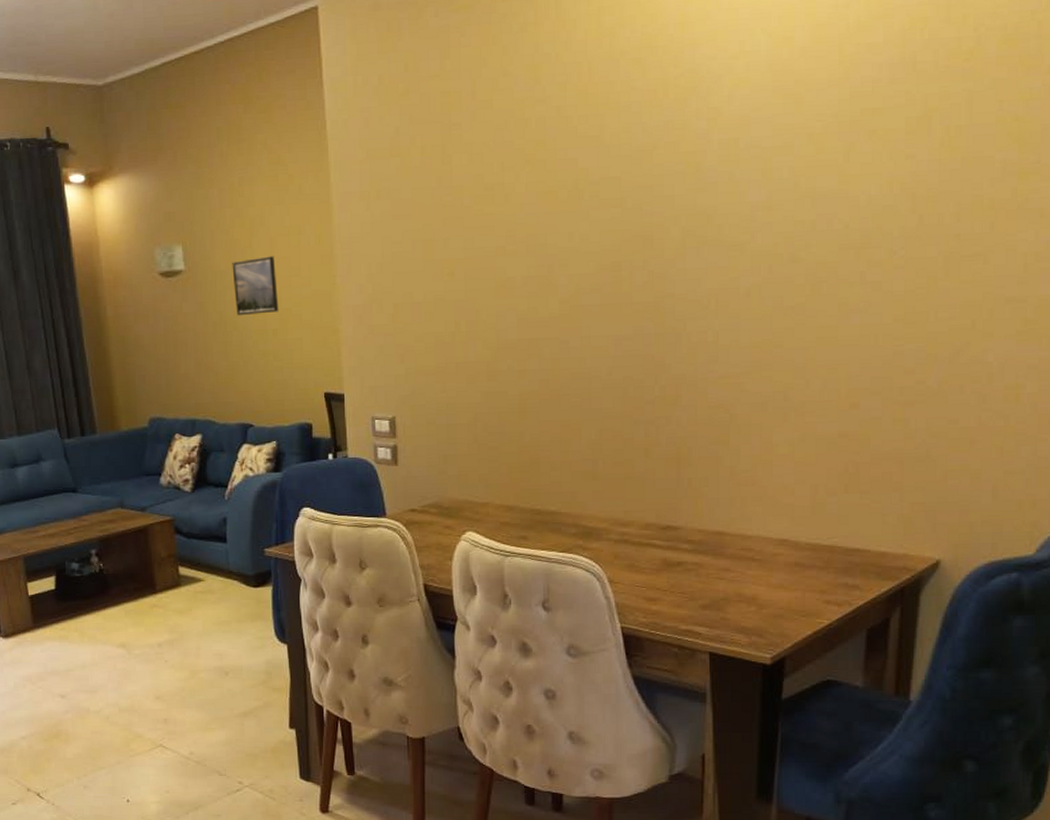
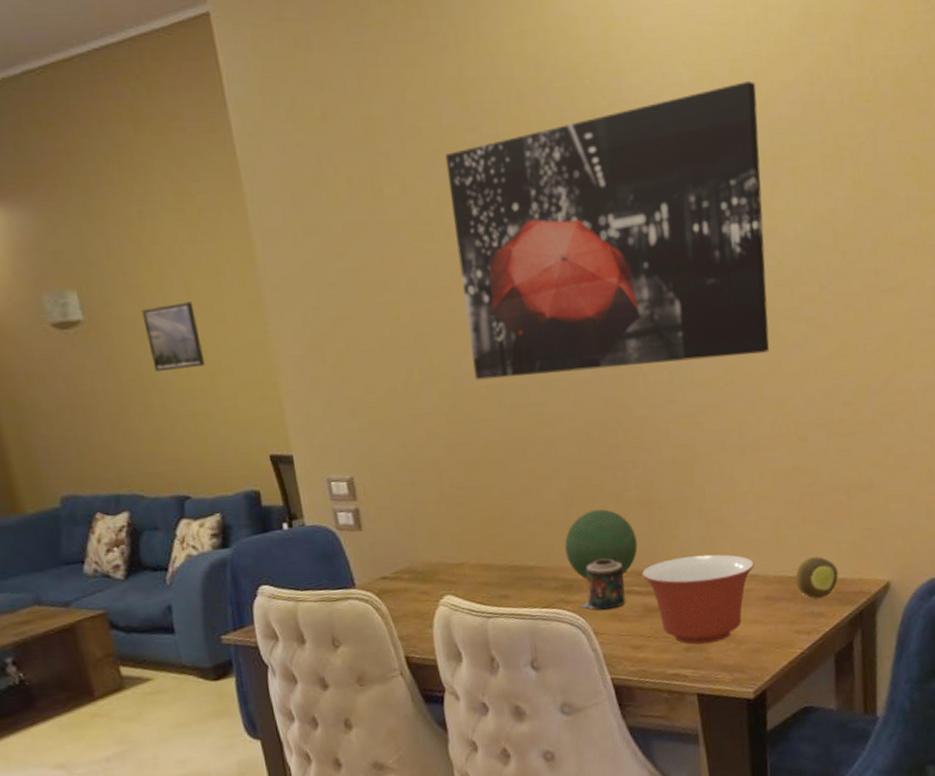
wall art: none [513,45,840,333] -> present [445,80,770,380]
decorative orb: none [589,462,662,529] -> present [565,509,638,580]
candle: none [597,510,645,559] -> present [580,558,626,610]
mixing bowl: none [664,515,786,604] -> present [641,554,755,645]
fruit: none [831,526,880,571] -> present [795,556,838,599]

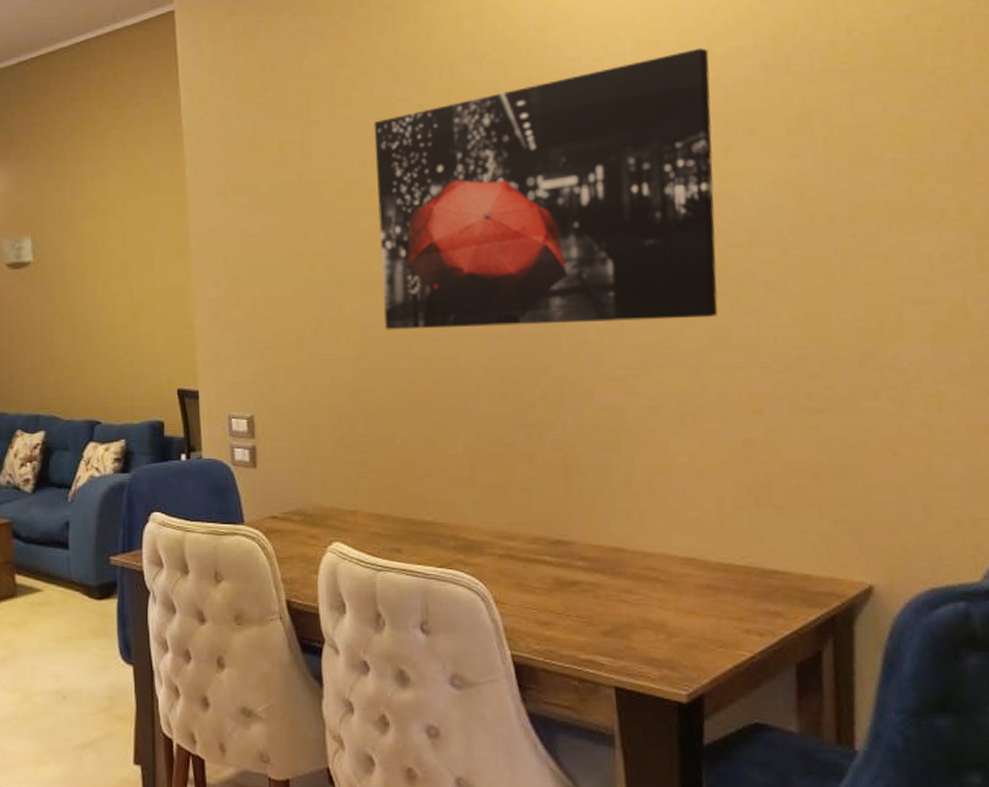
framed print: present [141,302,206,372] -> none [82,249,131,309]
decorative orb: present [565,509,638,580] -> none [468,469,551,542]
candle: present [580,558,626,610] -> none [480,522,533,577]
mixing bowl: present [641,554,755,645] -> none [554,530,693,631]
fruit: present [795,556,838,599] -> none [745,545,802,595]

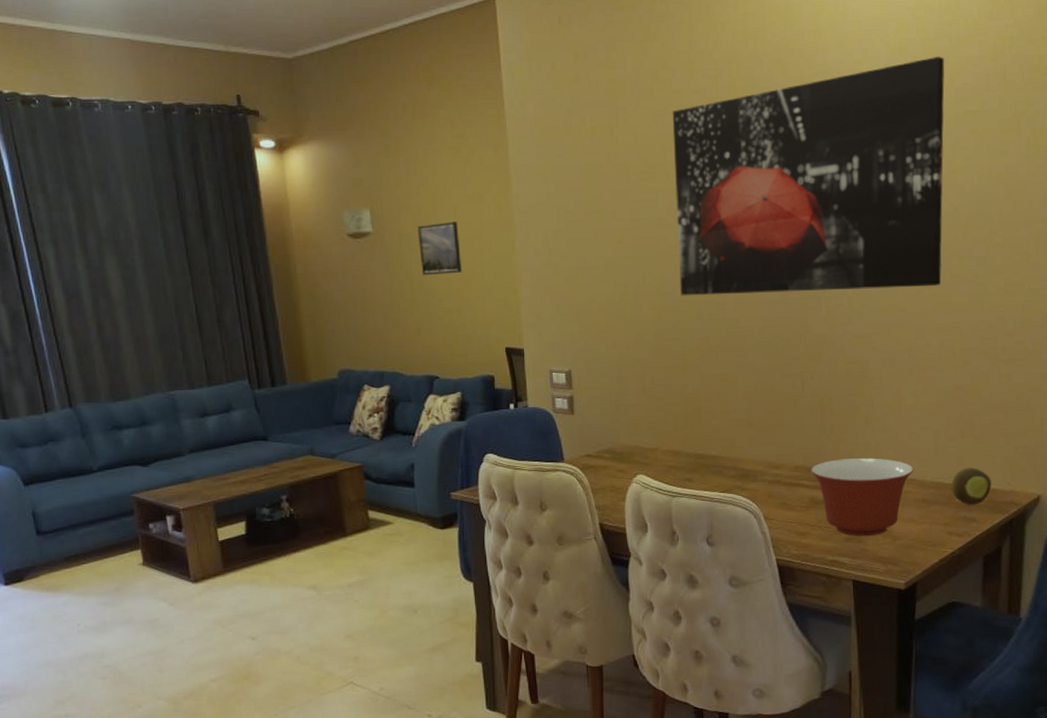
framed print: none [82,249,131,309] -> present [417,221,463,276]
mixing bowl: none [554,530,693,631] -> present [811,458,914,537]
fruit: none [745,545,802,595] -> present [951,467,992,505]

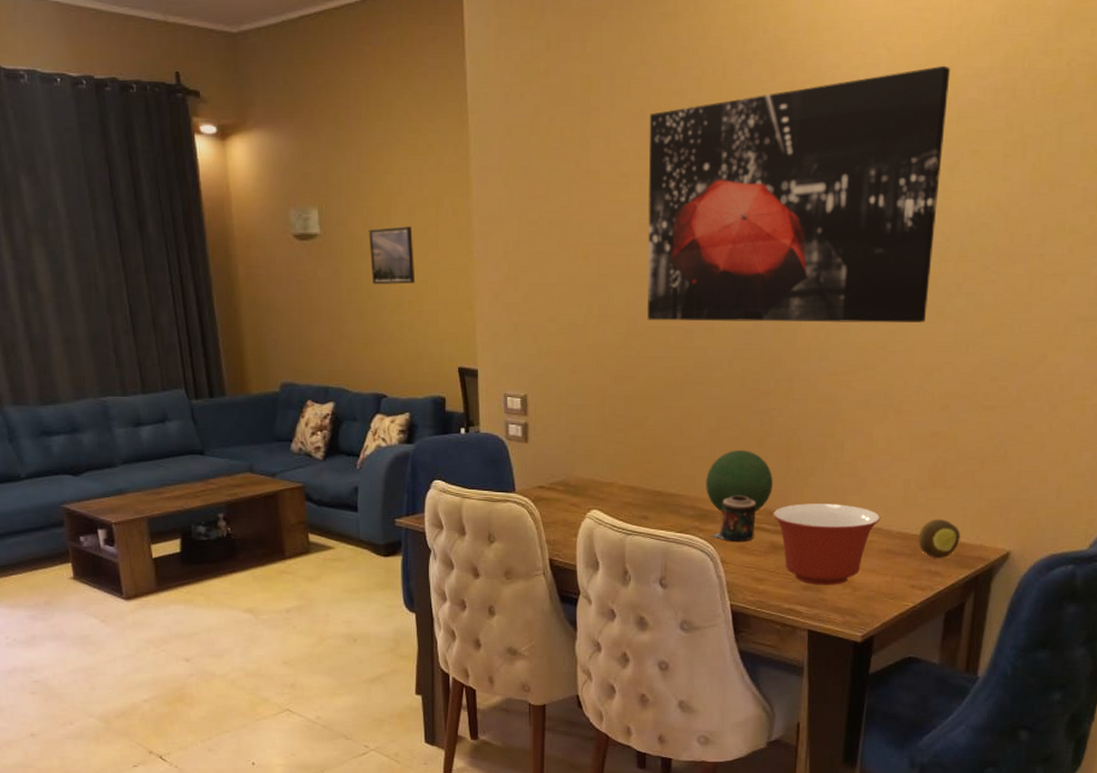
decorative orb: none [745,412,809,471] -> present [706,450,773,512]
candle: none [754,454,795,498] -> present [712,495,757,541]

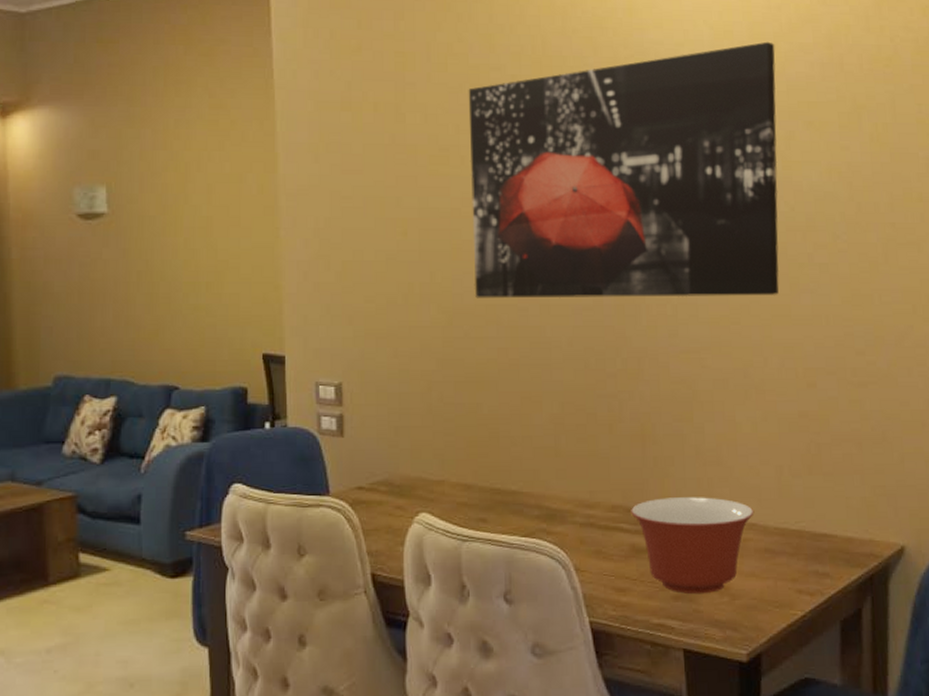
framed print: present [369,226,416,285] -> none [162,204,215,266]
decorative orb: present [706,450,773,512] -> none [551,439,628,511]
candle: present [712,495,757,541] -> none [562,490,611,545]
fruit: present [918,518,960,559] -> none [799,510,847,557]

